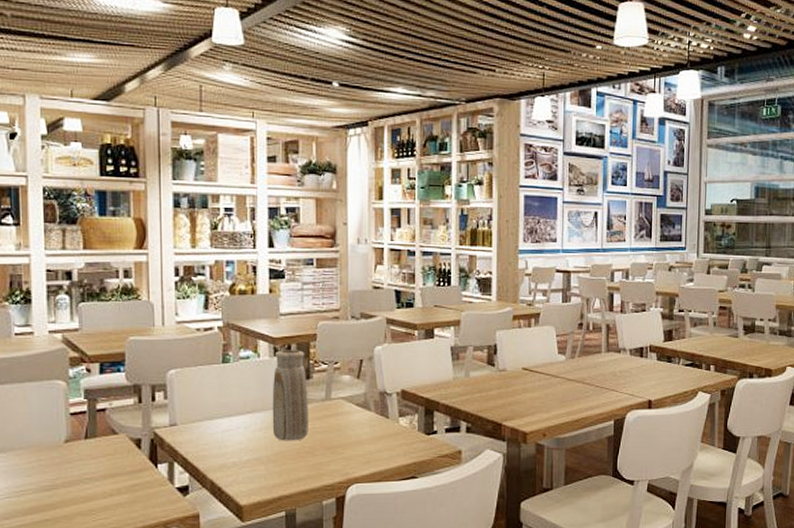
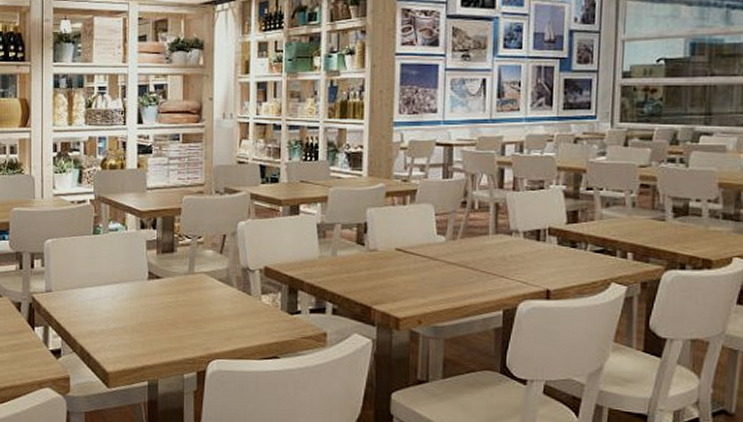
vase: present [272,350,308,441] -> none [137,223,172,313]

